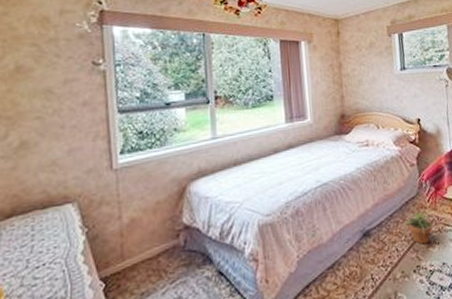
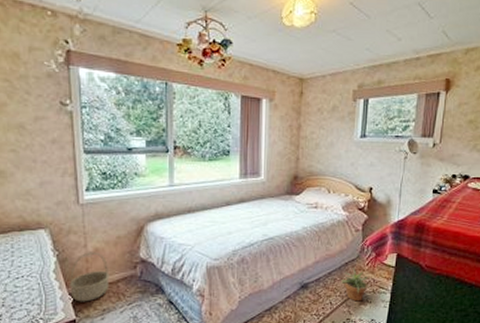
basket: none [101,223,149,288] -> present [70,252,110,302]

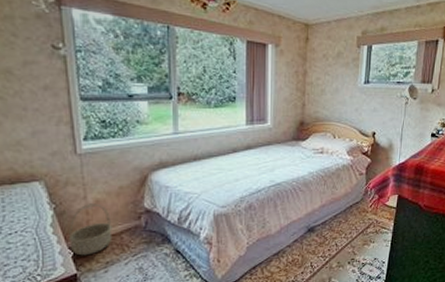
potted plant: present [340,268,371,302] -> none [345,210,374,242]

